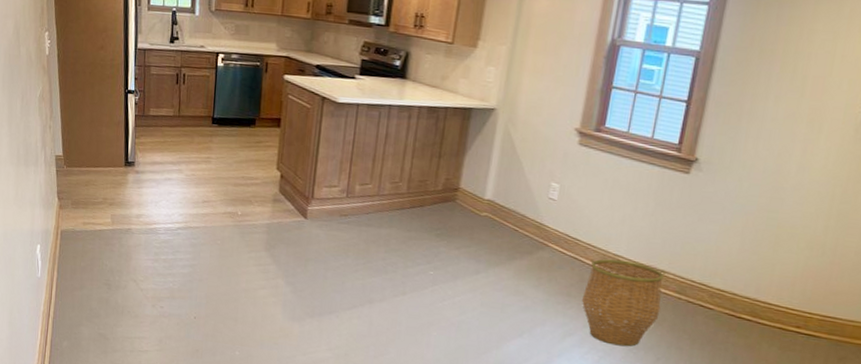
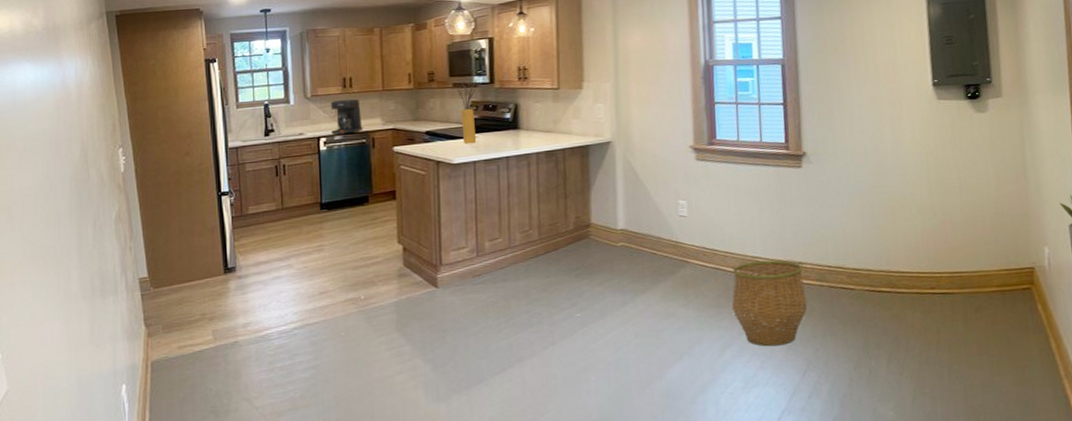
coffee maker: none [229,17,259,54] -> present [330,98,363,135]
vase: none [350,17,374,86] -> present [457,78,478,145]

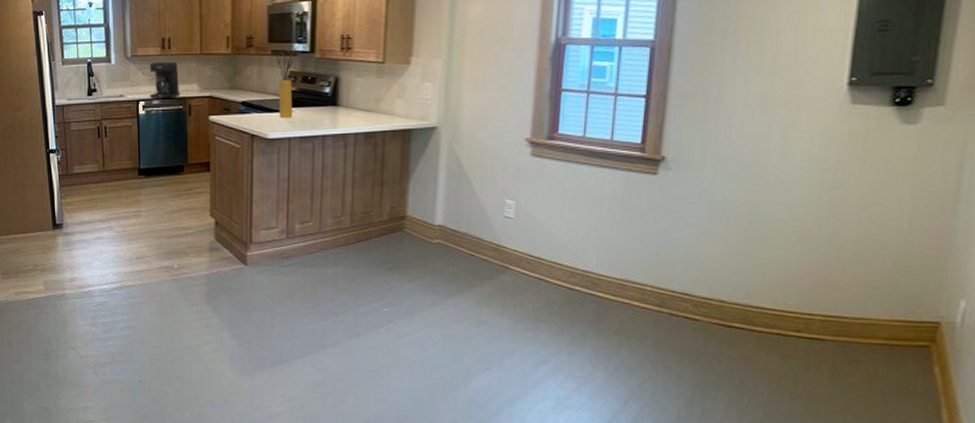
basket: present [731,260,808,347] -> none [552,275,642,370]

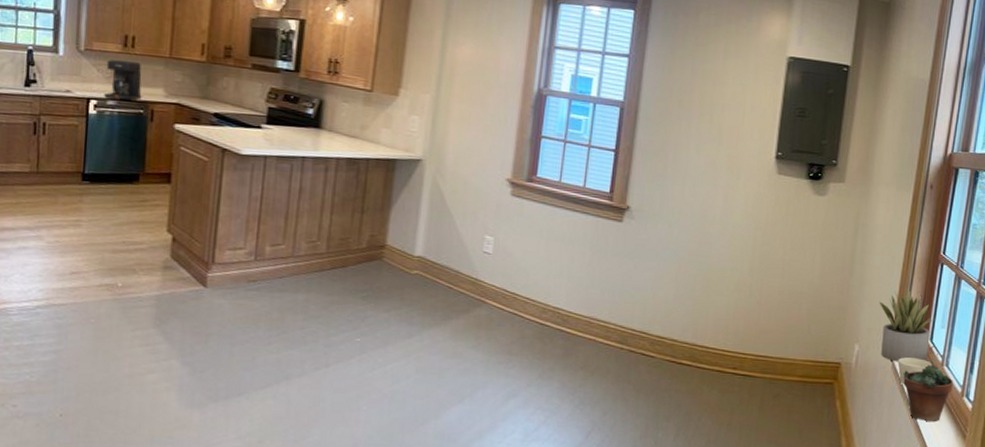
vase: present [276,45,297,119] -> none [255,61,281,136]

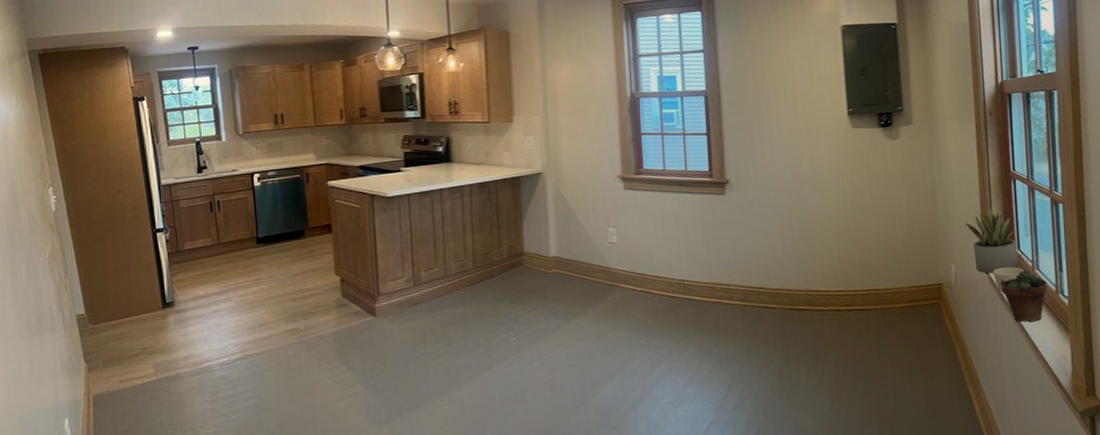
coffee maker: present [104,59,142,101] -> none [263,135,297,170]

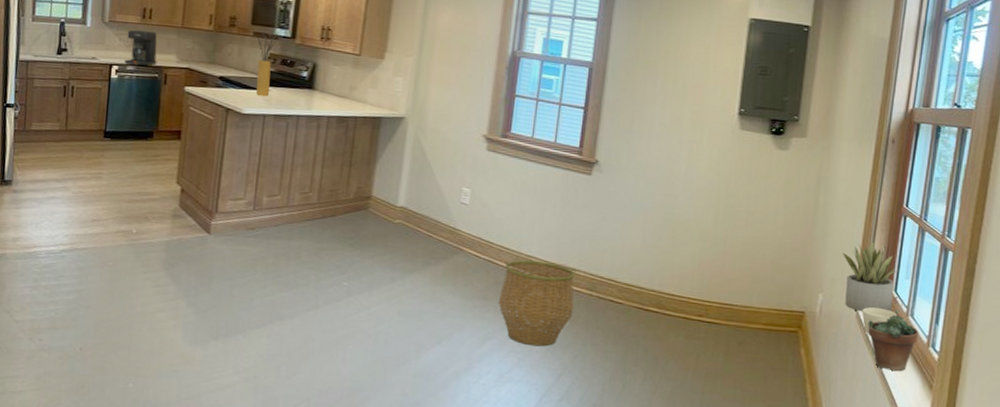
coffee maker: none [263,135,297,170] -> present [124,29,157,66]
vase: none [389,113,410,178] -> present [256,29,279,97]
basket: none [660,282,732,364] -> present [498,260,577,347]

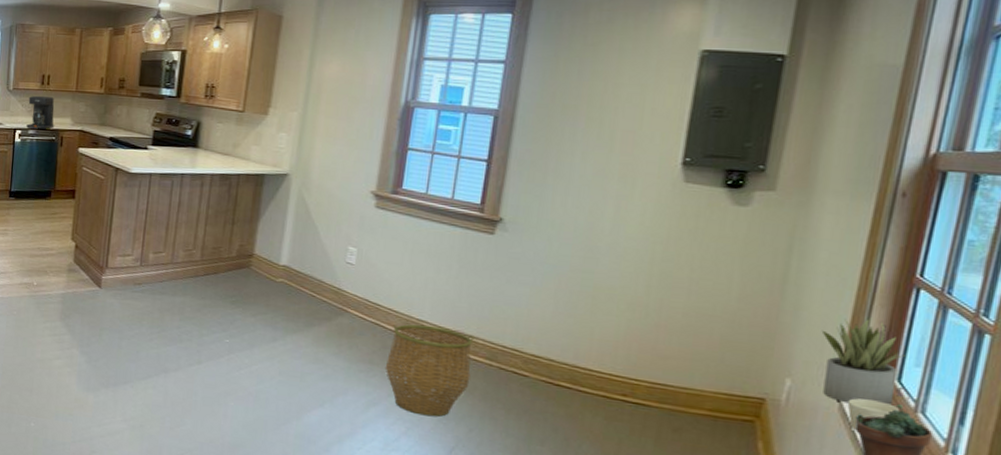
vase: present [256,29,279,97] -> none [143,89,165,156]

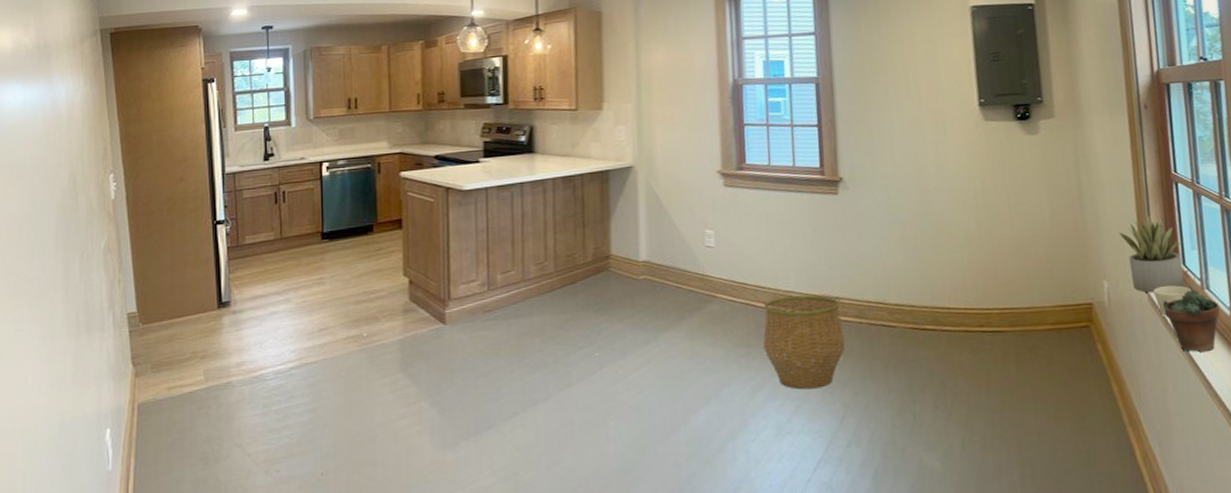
coffee maker: present [26,95,55,129] -> none [334,120,368,159]

